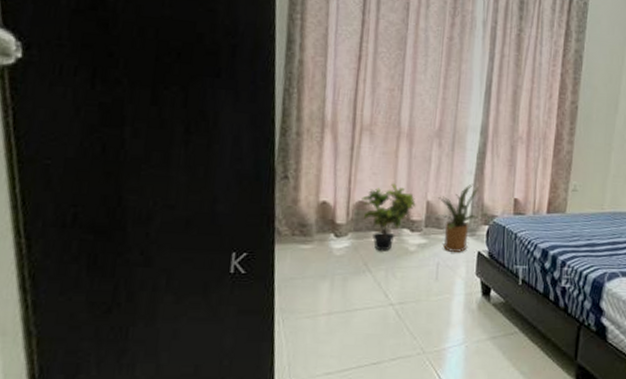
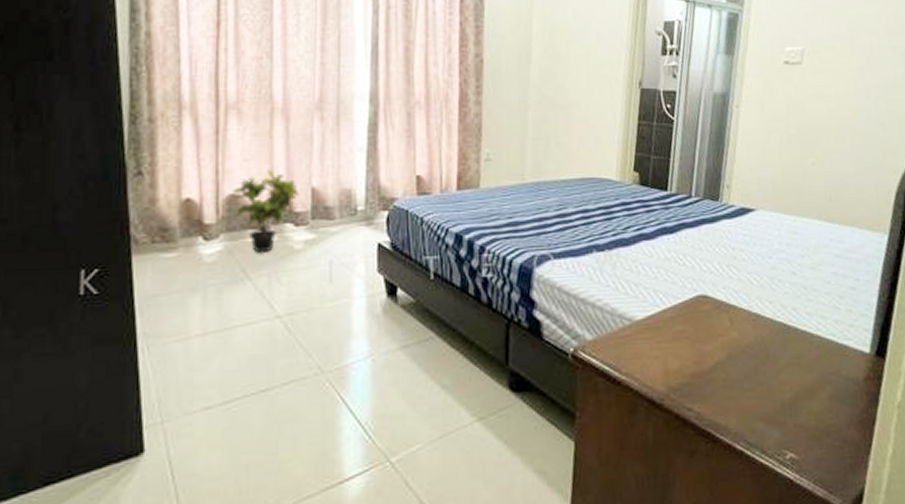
house plant: present [437,183,479,252] -> none [324,162,374,247]

